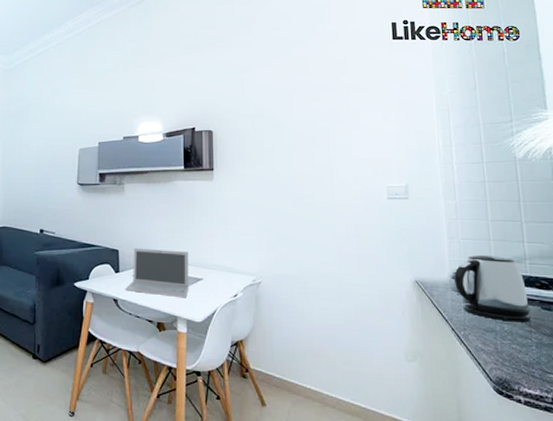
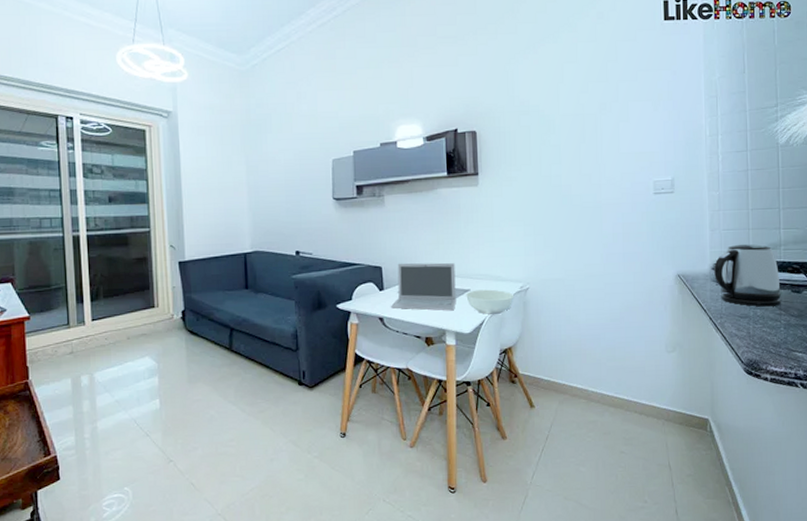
bowl: none [199,279,247,306] -> present [466,289,515,315]

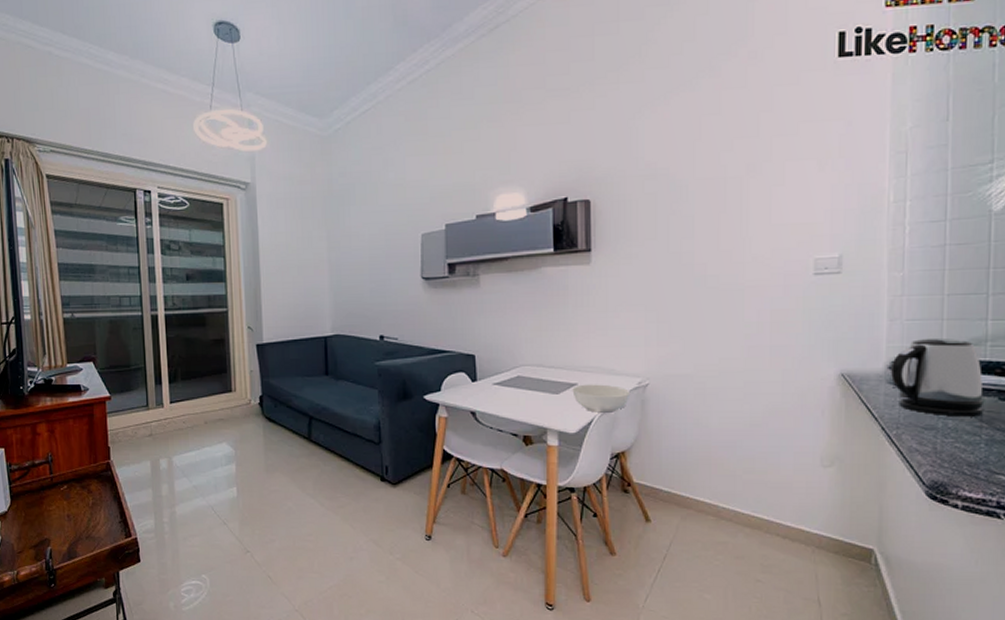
laptop: present [391,262,456,311] -> none [485,351,560,407]

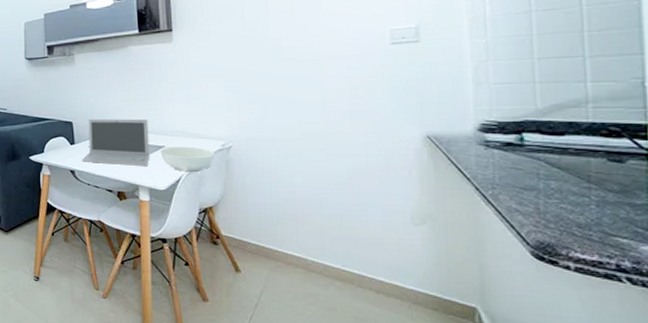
laptop: none [485,351,560,407] -> present [82,118,150,167]
kettle: present [890,337,983,417] -> none [480,100,590,178]

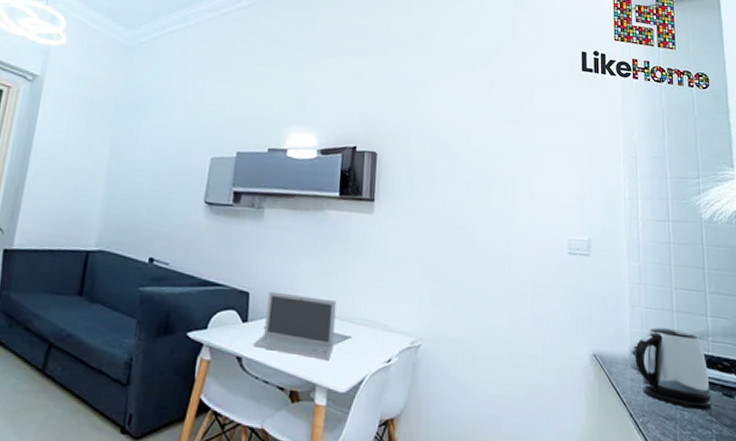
bowl: present [160,146,215,173] -> none [345,338,403,374]
kettle: none [480,100,590,178] -> present [634,327,711,410]

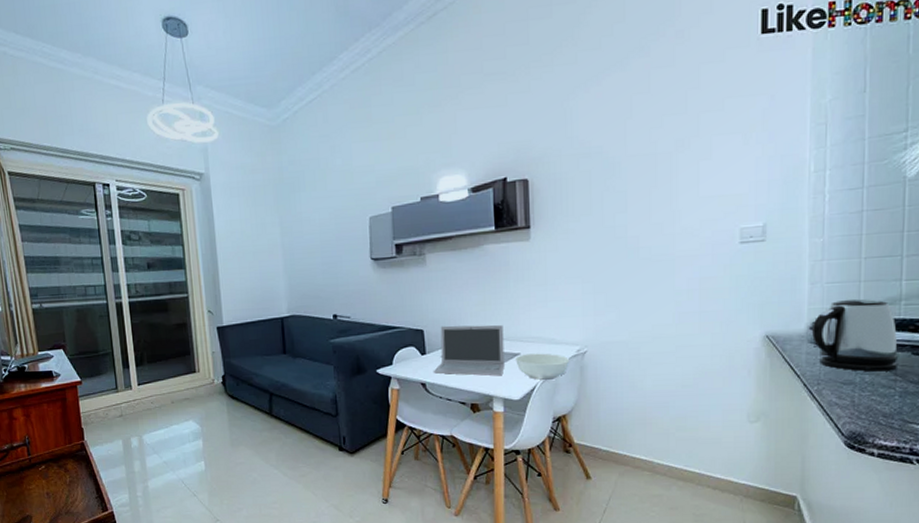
bowl: none [345,338,403,374] -> present [515,353,570,381]

